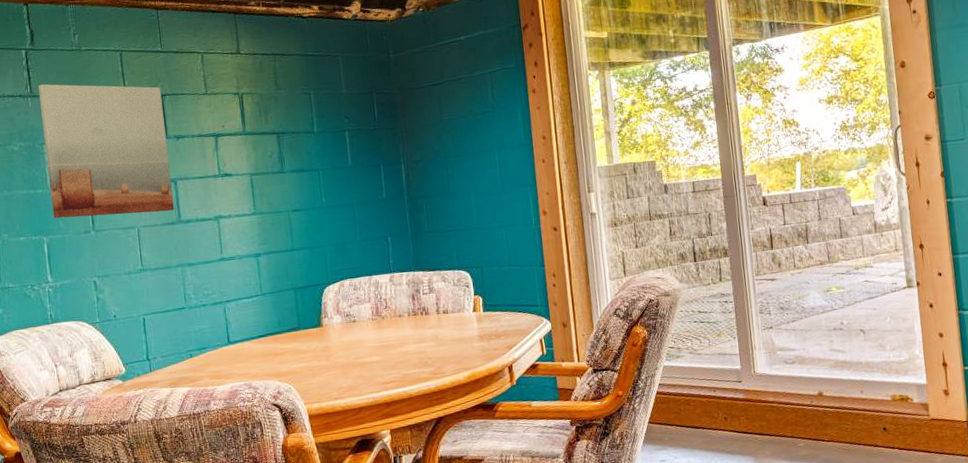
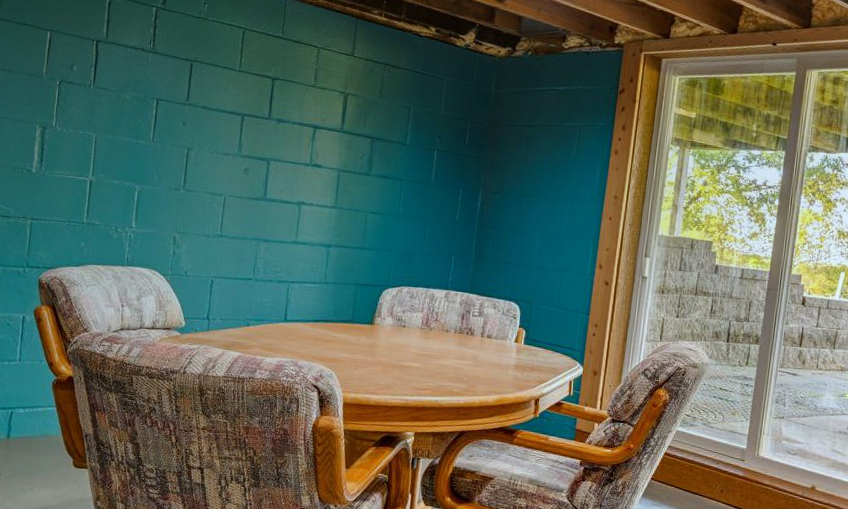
wall art: present [38,84,174,219] -> none [149,43,274,187]

